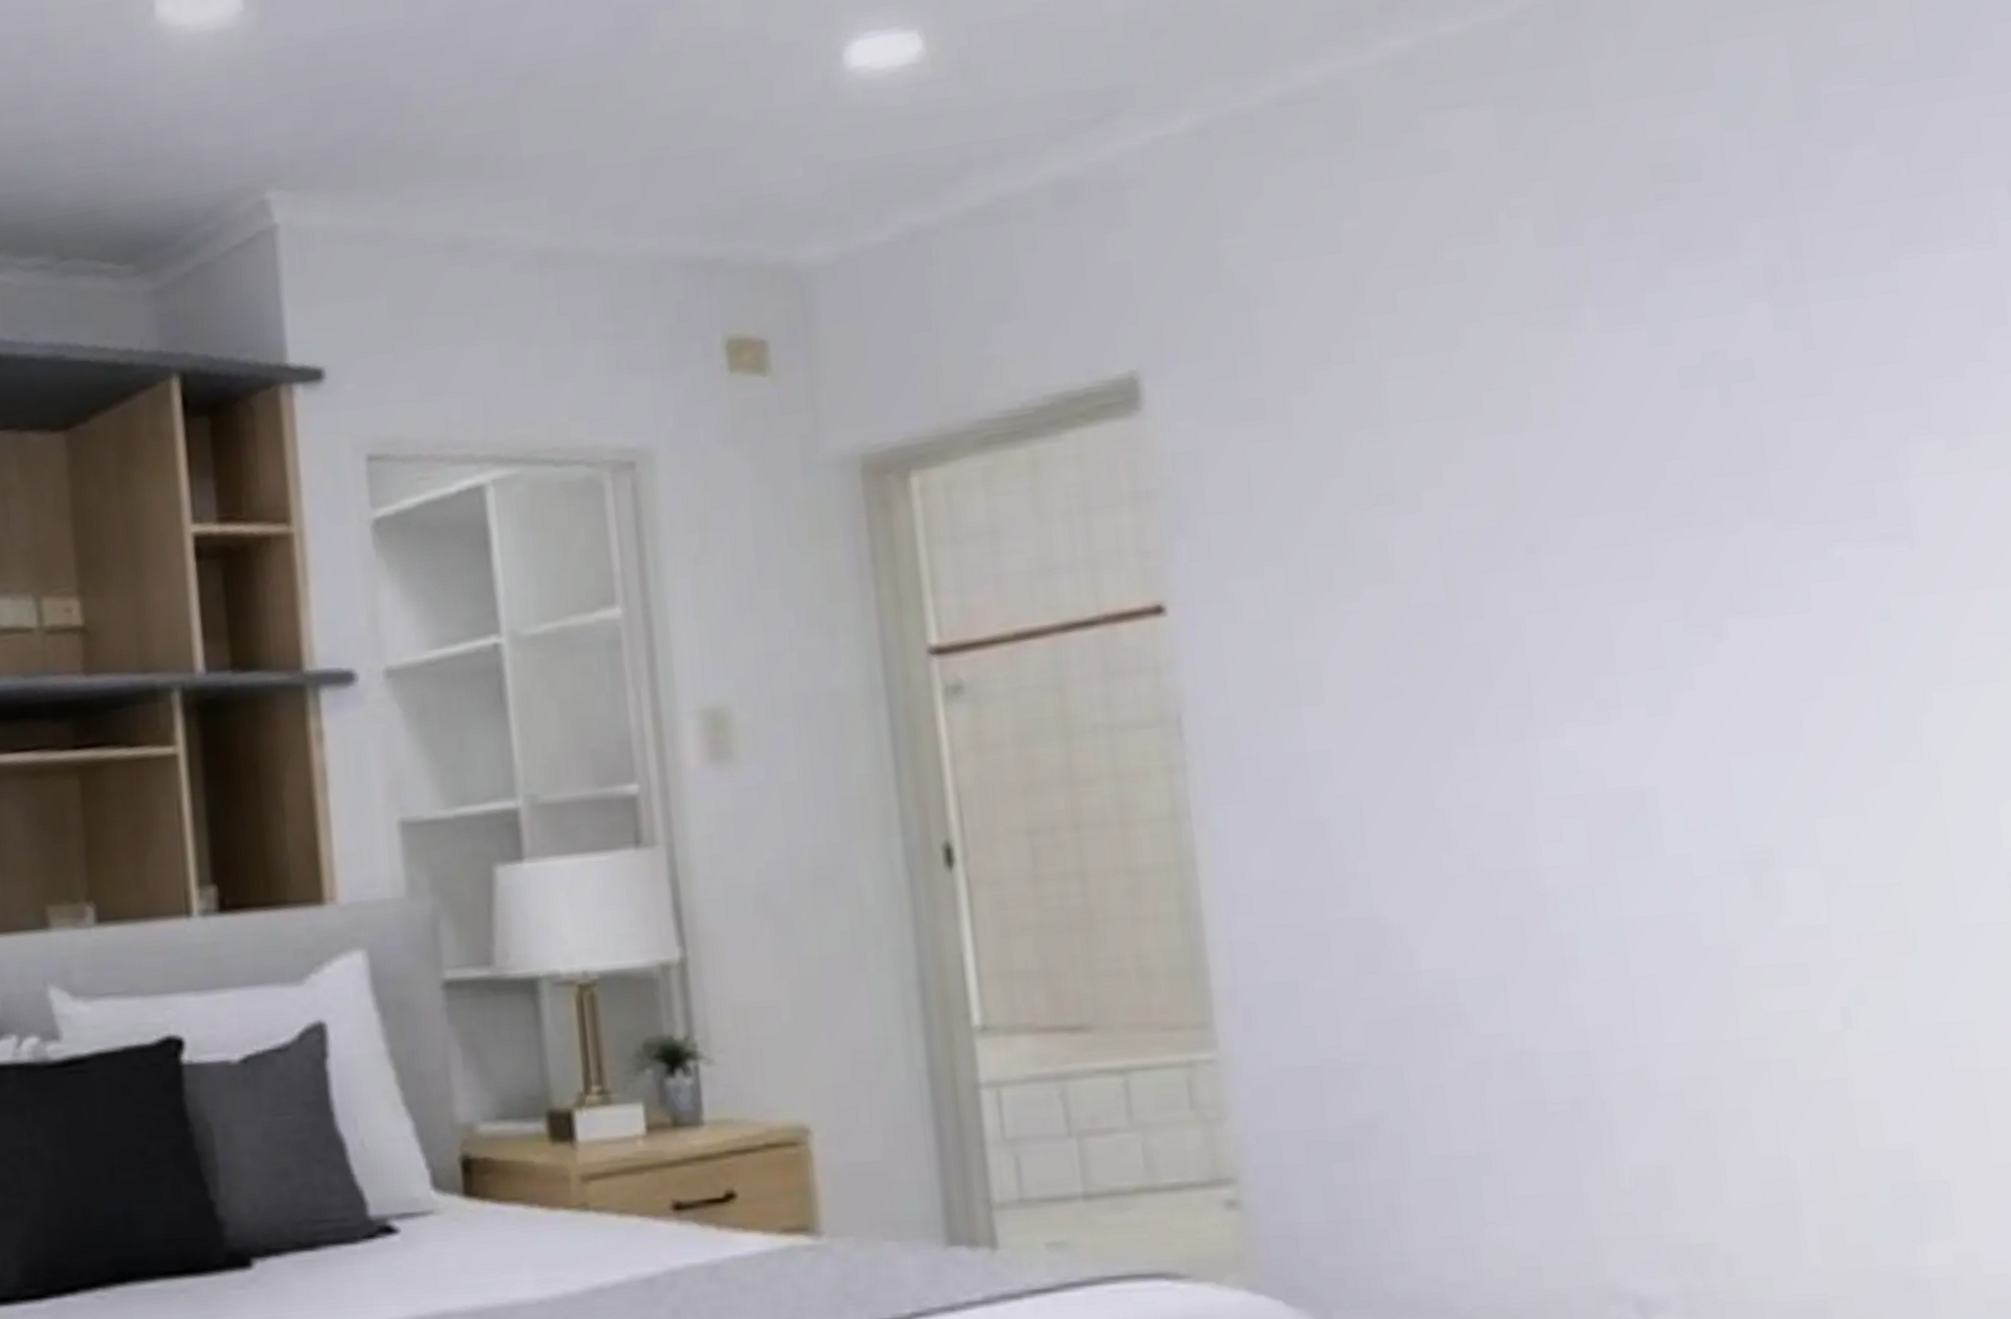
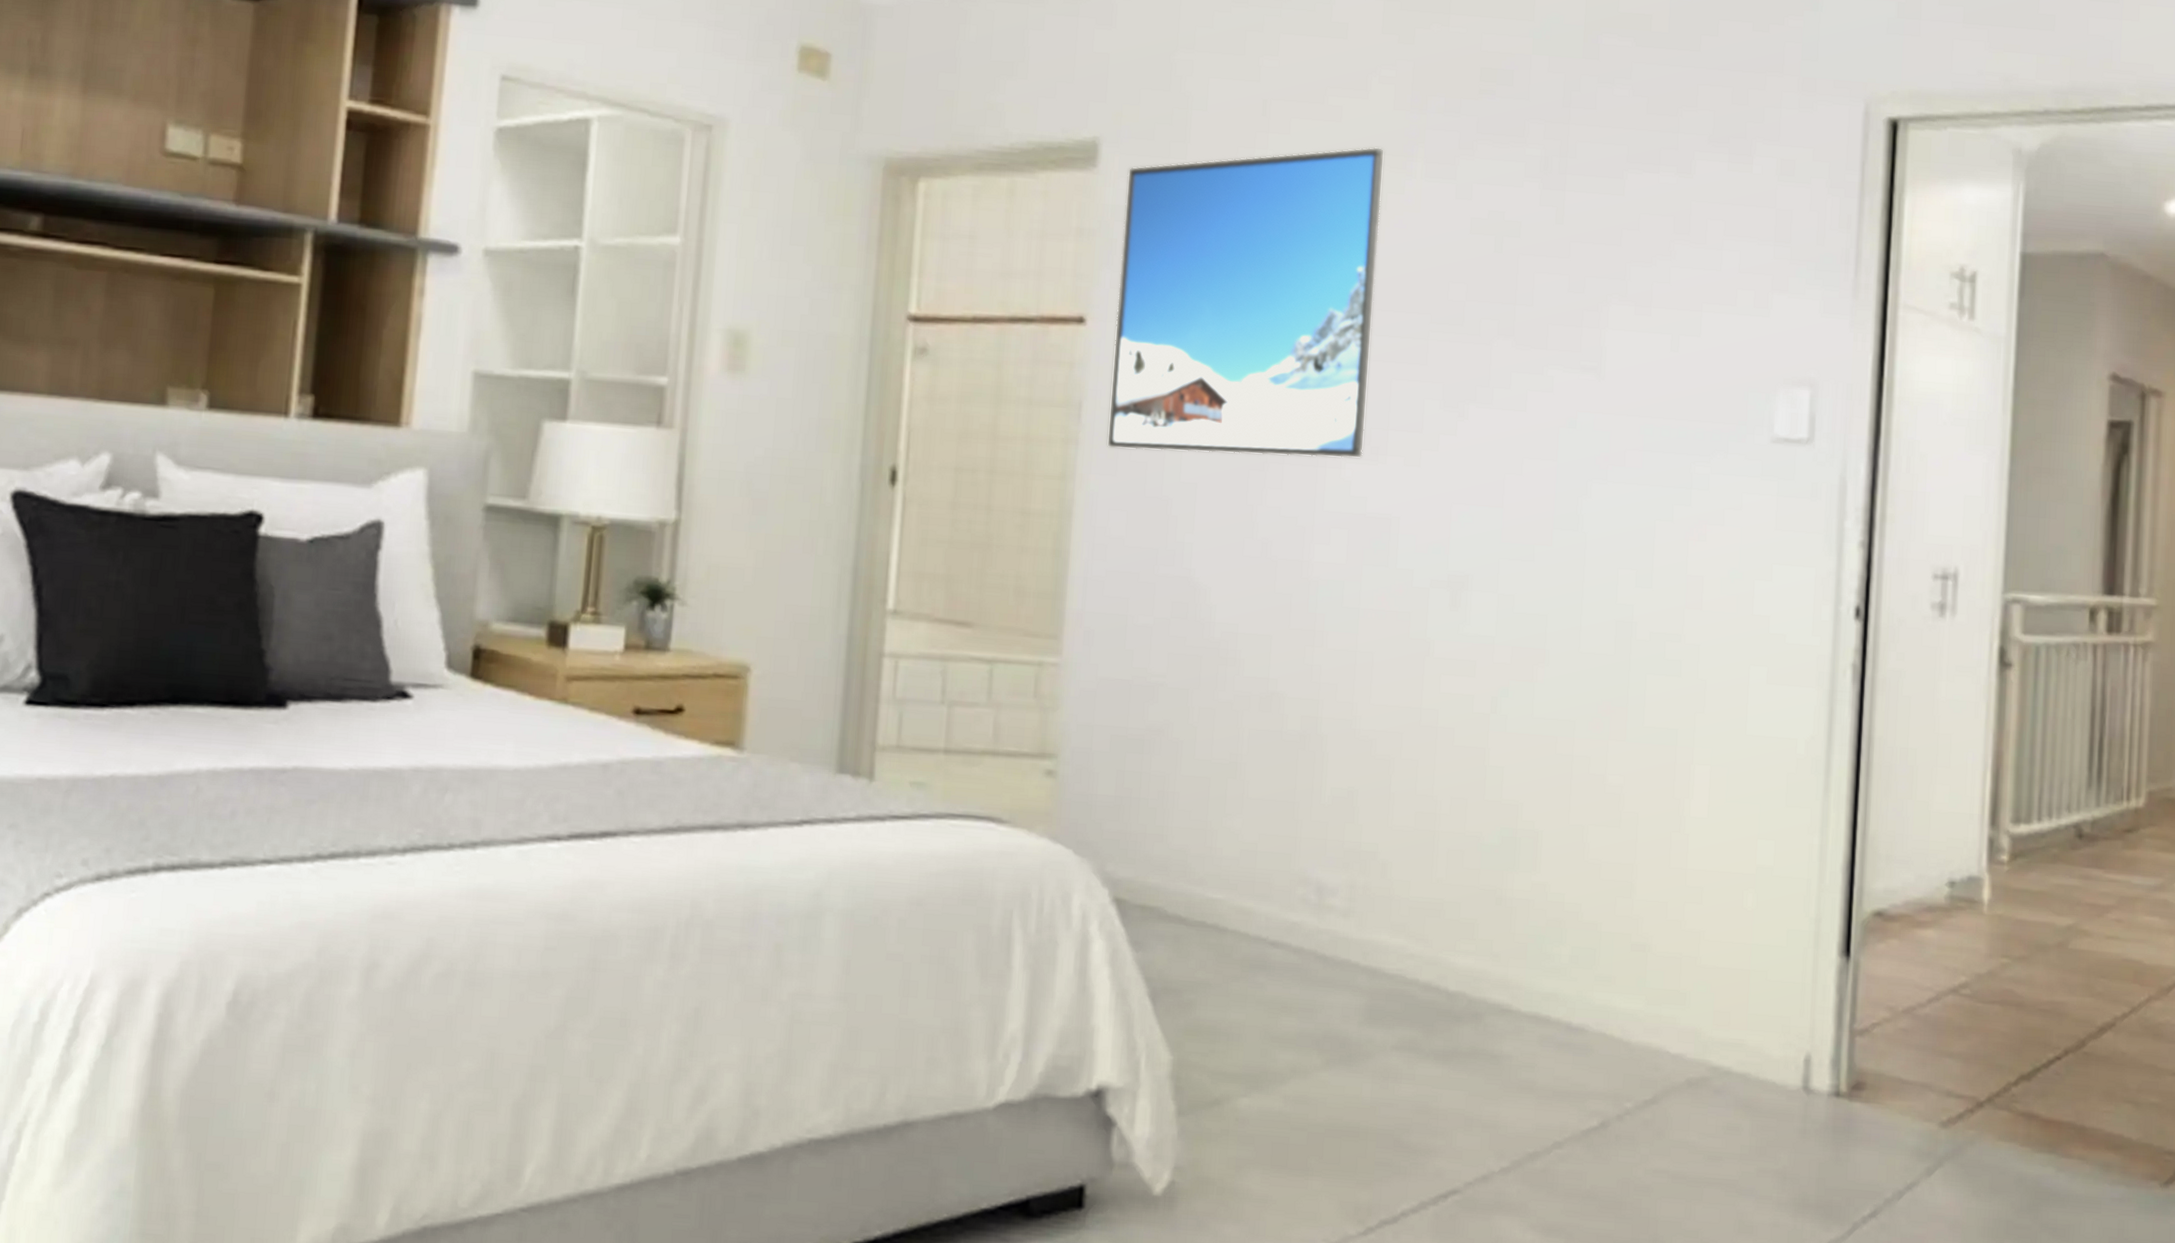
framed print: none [1184,302,1586,768] -> present [1106,147,1385,459]

